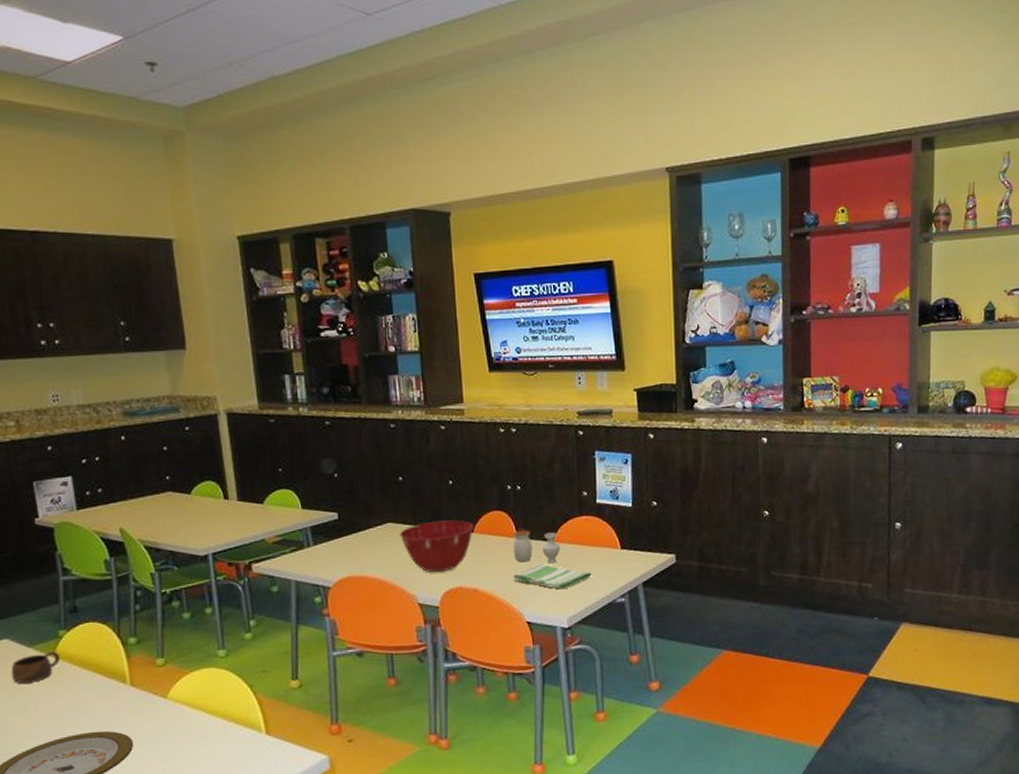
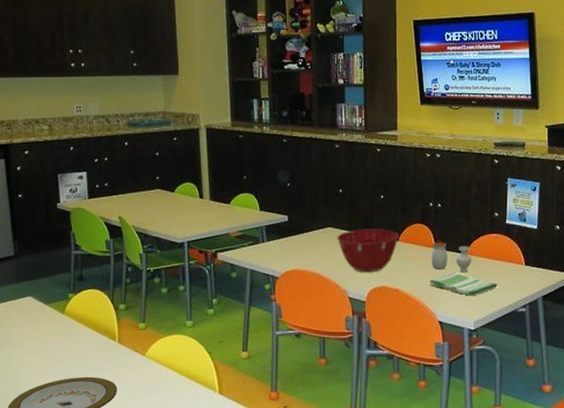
cup: present [11,651,60,684] -> none [32,310,68,333]

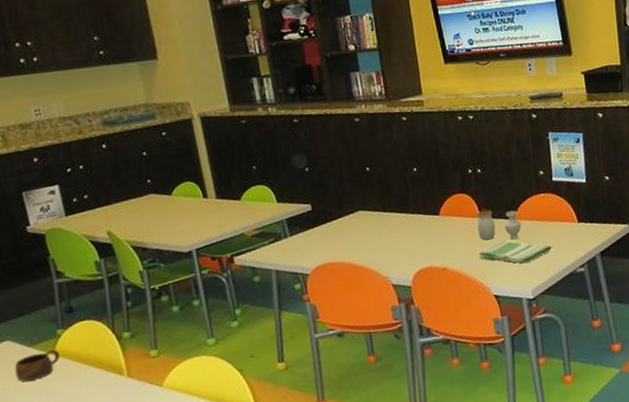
cup: none [32,310,68,333] -> present [14,350,60,382]
mixing bowl: present [337,228,399,273] -> none [370,204,439,255]

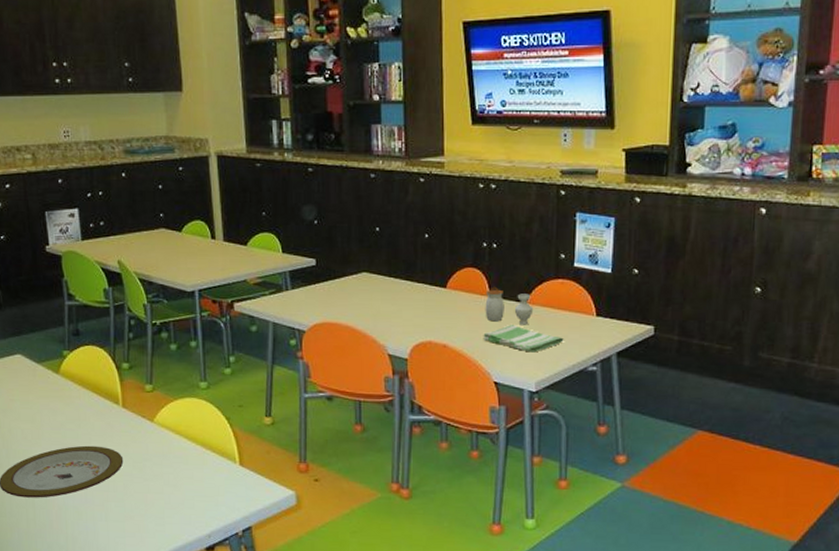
cup: present [14,350,60,382] -> none [22,369,63,396]

